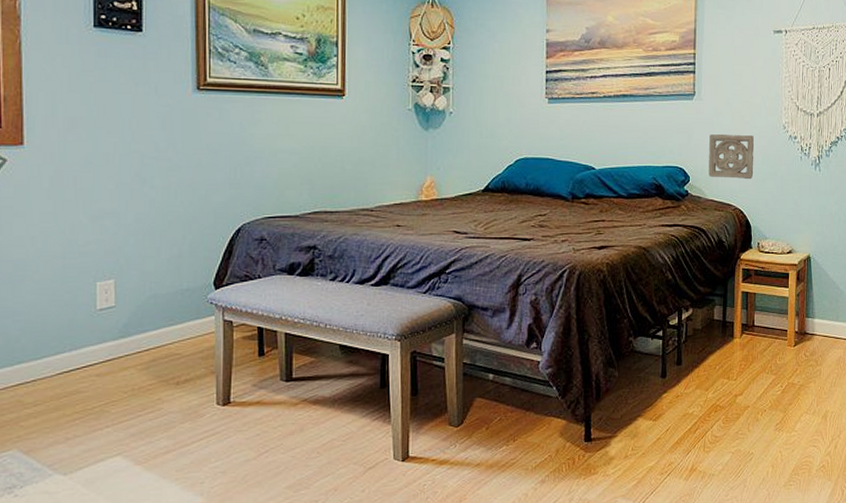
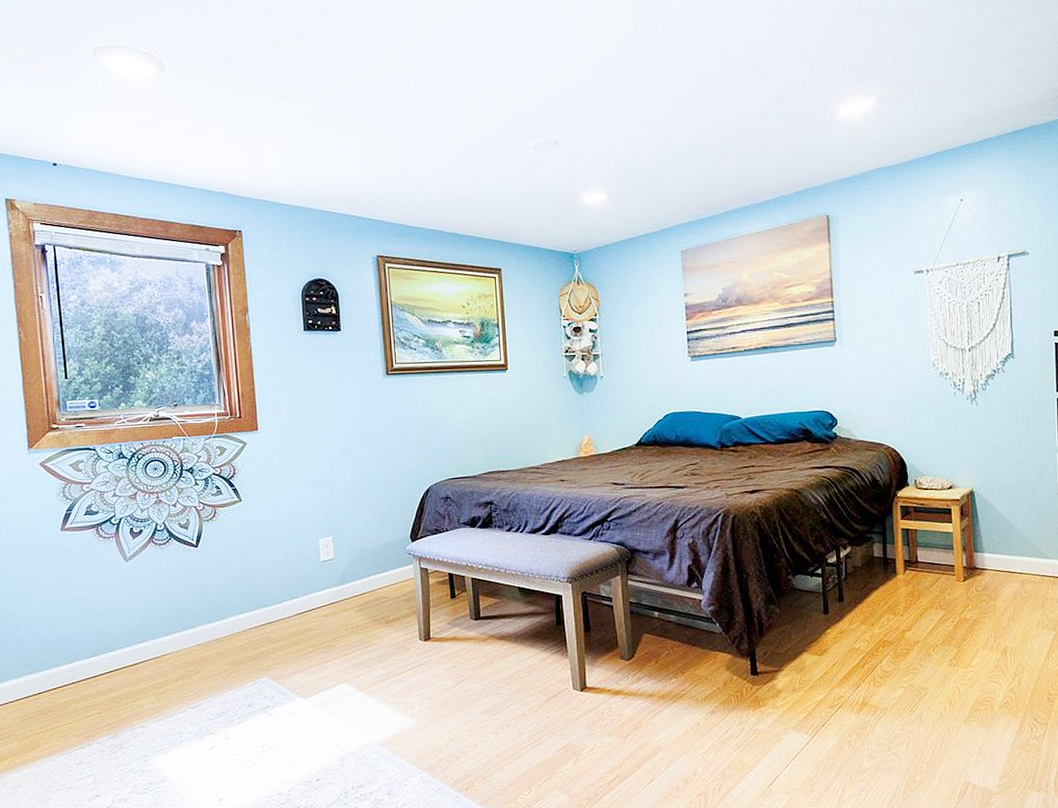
wall ornament: present [708,134,754,180] -> none [855,375,905,419]

